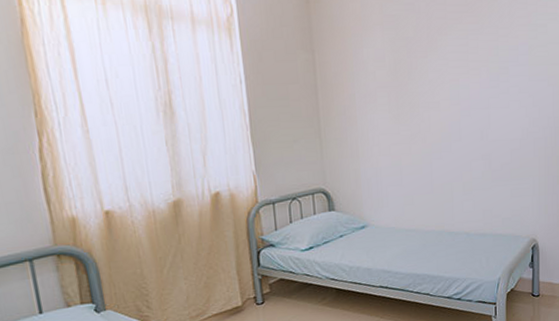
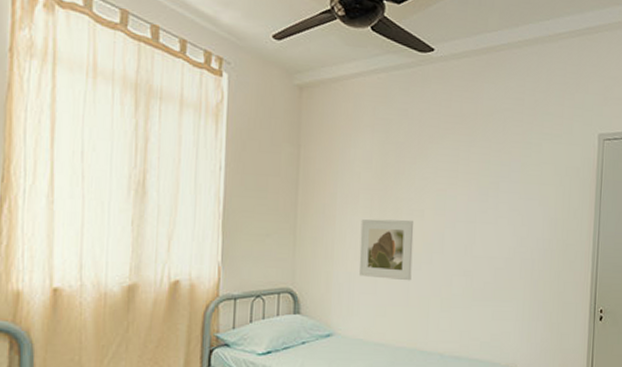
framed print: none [381,112,434,171] -> present [359,219,414,281]

